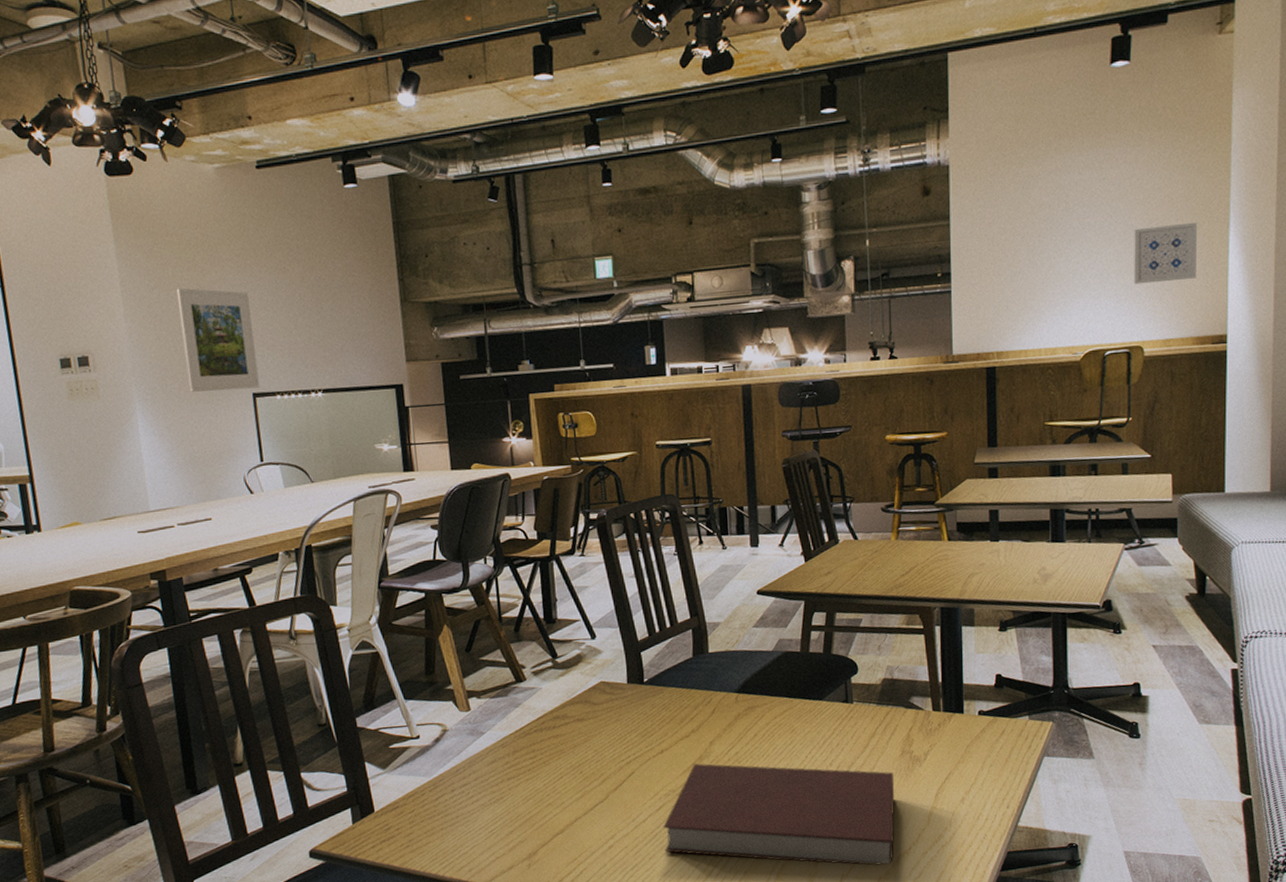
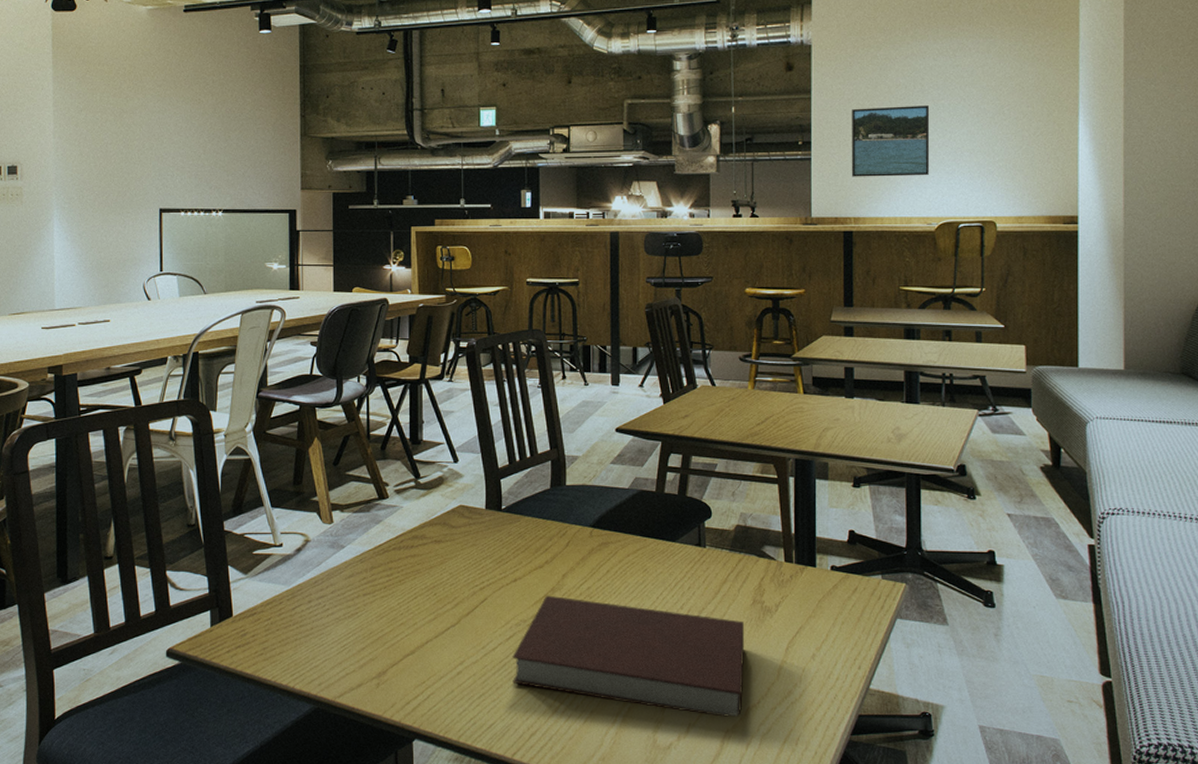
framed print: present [176,287,260,392] -> none [101,111,166,205]
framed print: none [993,225,1074,309] -> present [851,105,929,177]
wall art: present [1134,222,1197,285] -> none [986,110,1047,164]

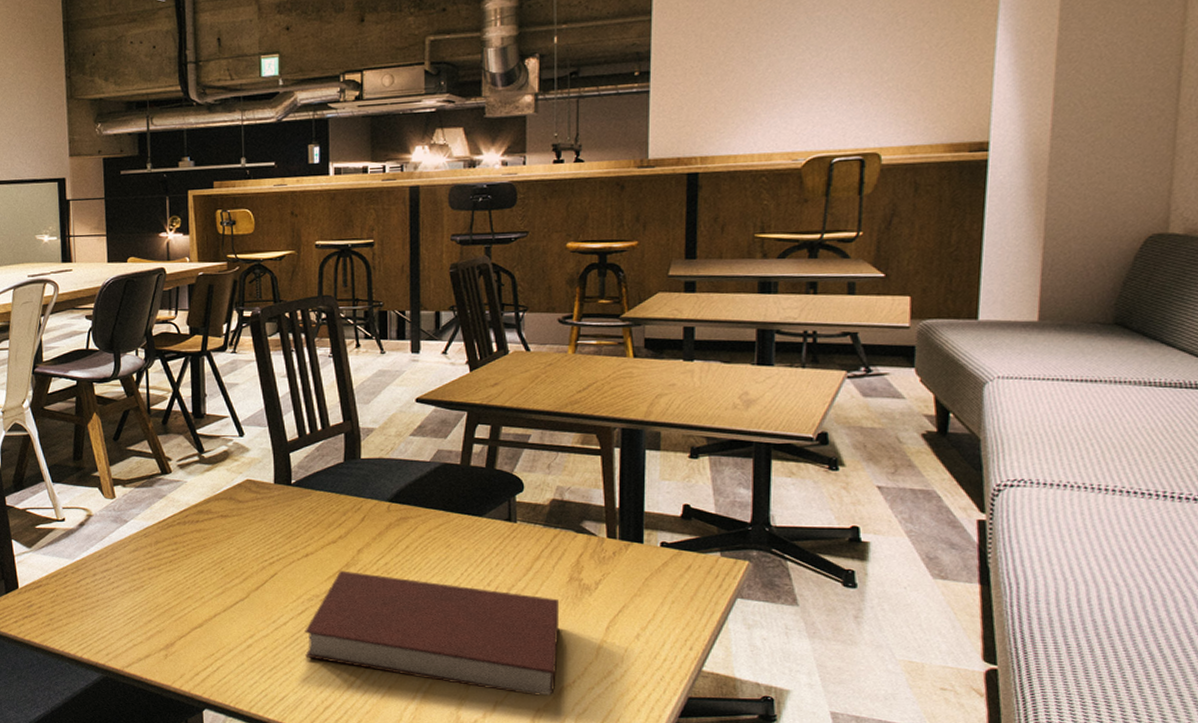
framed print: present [851,105,929,177] -> none [698,19,800,110]

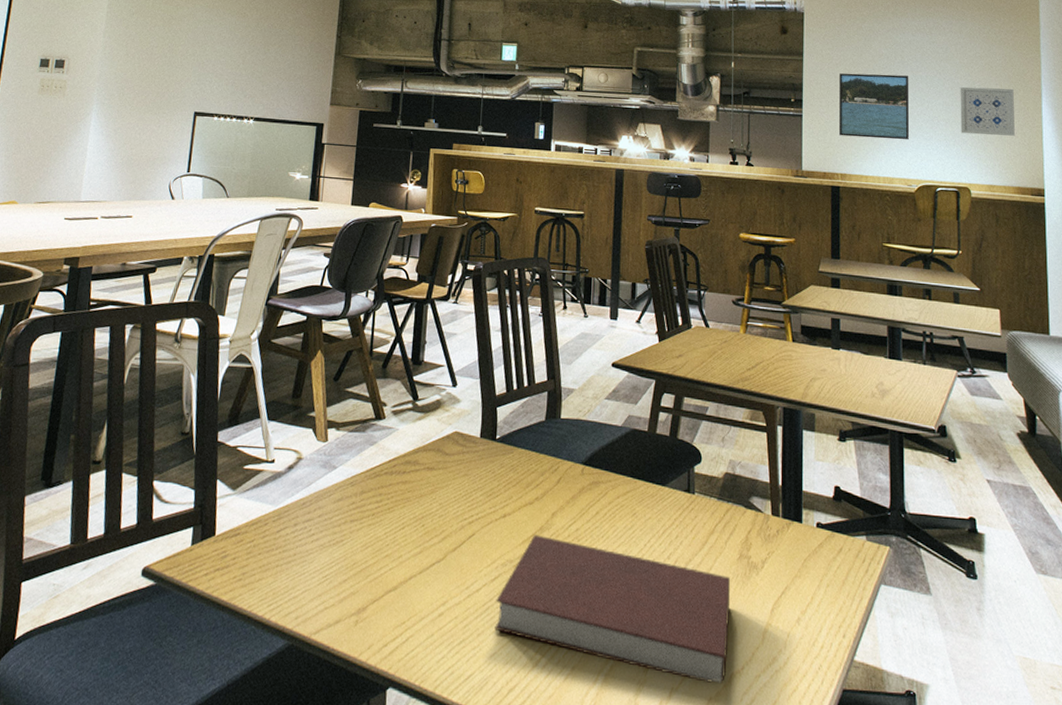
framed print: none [698,19,800,110] -> present [838,73,909,140]
wall art: none [872,14,956,85] -> present [960,87,1015,136]

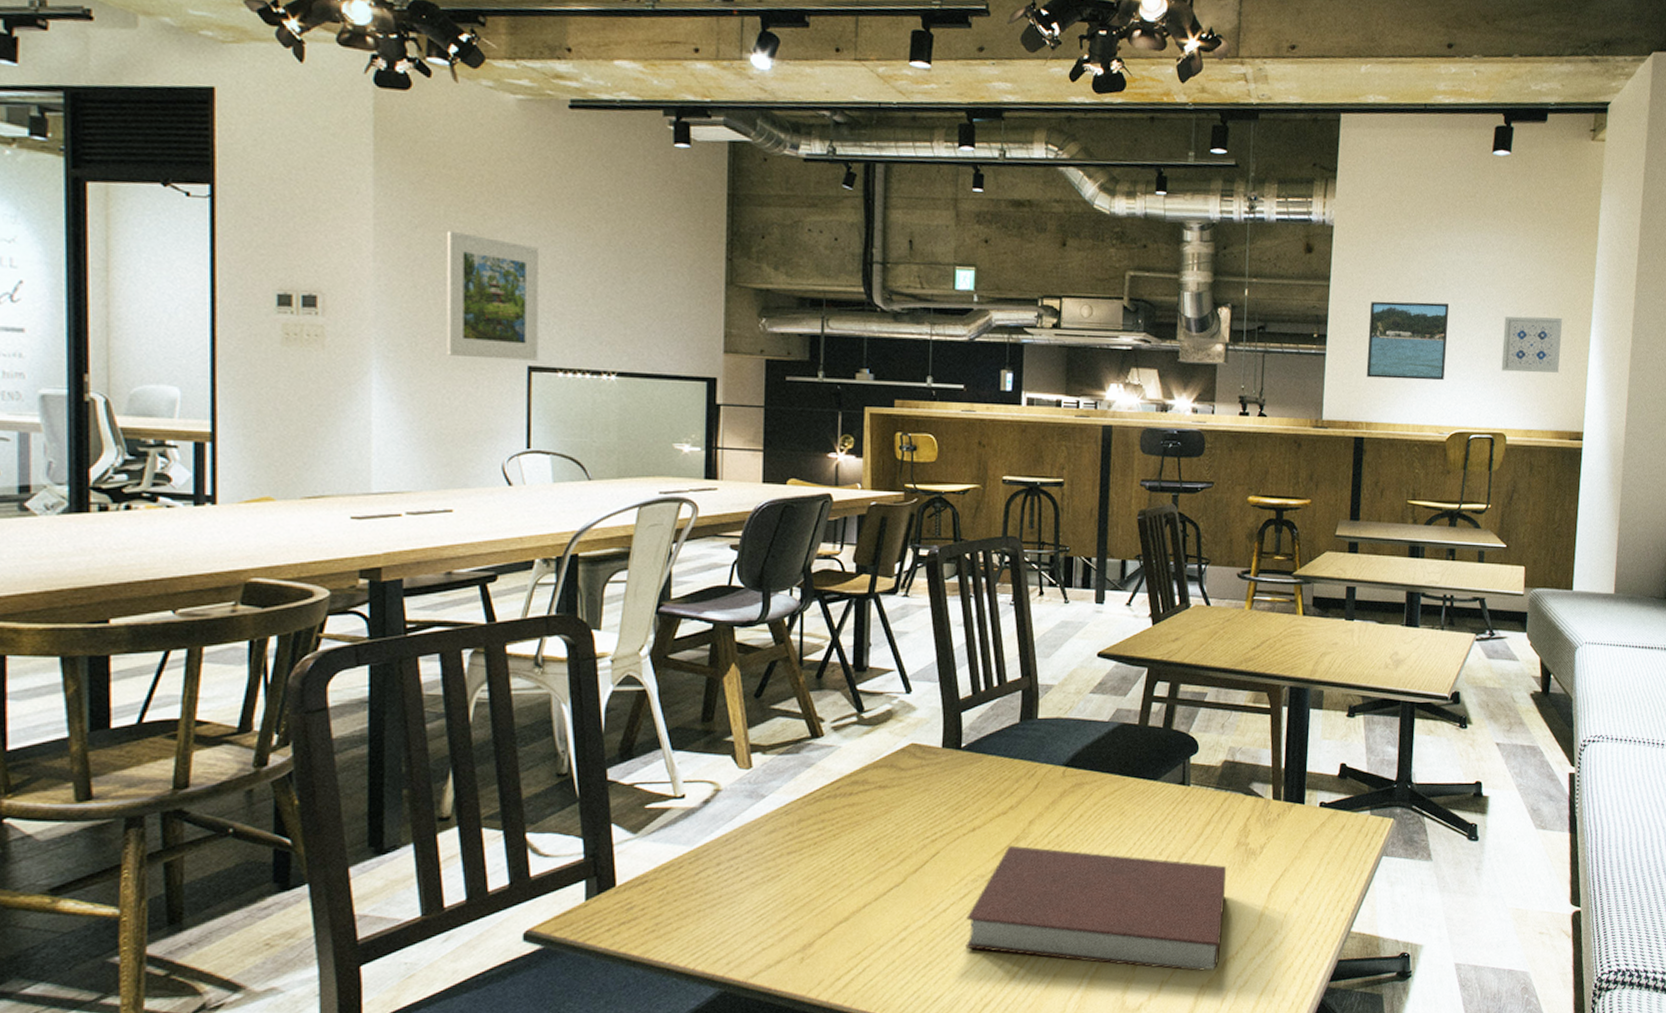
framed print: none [142,16,210,108] -> present [446,230,538,361]

